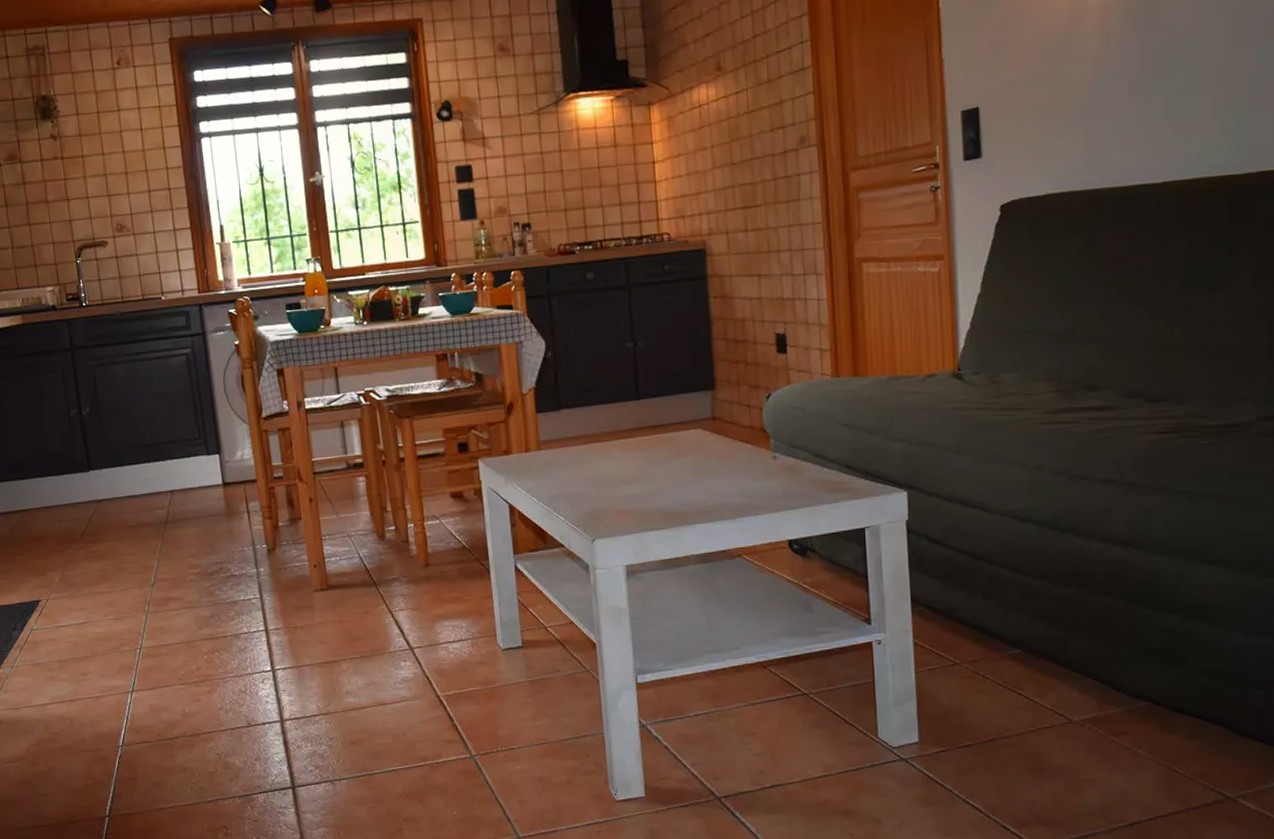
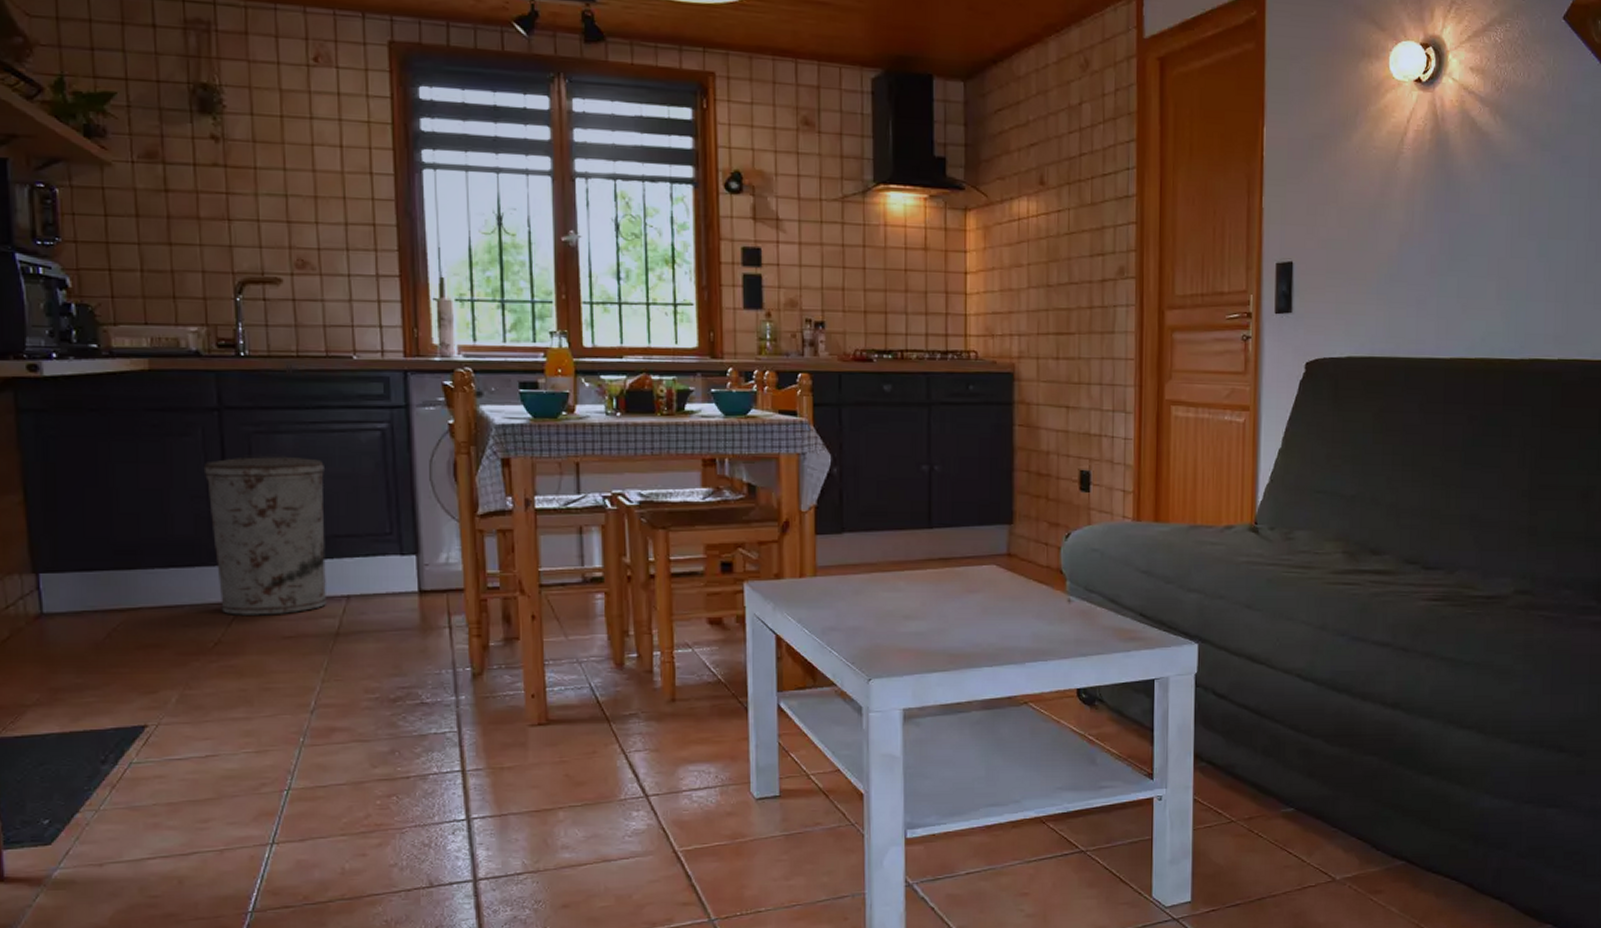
trash can: none [64,381,158,511] -> present [203,454,328,615]

